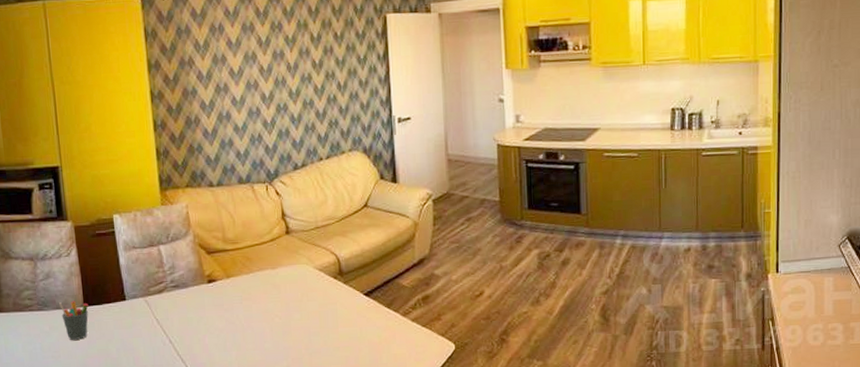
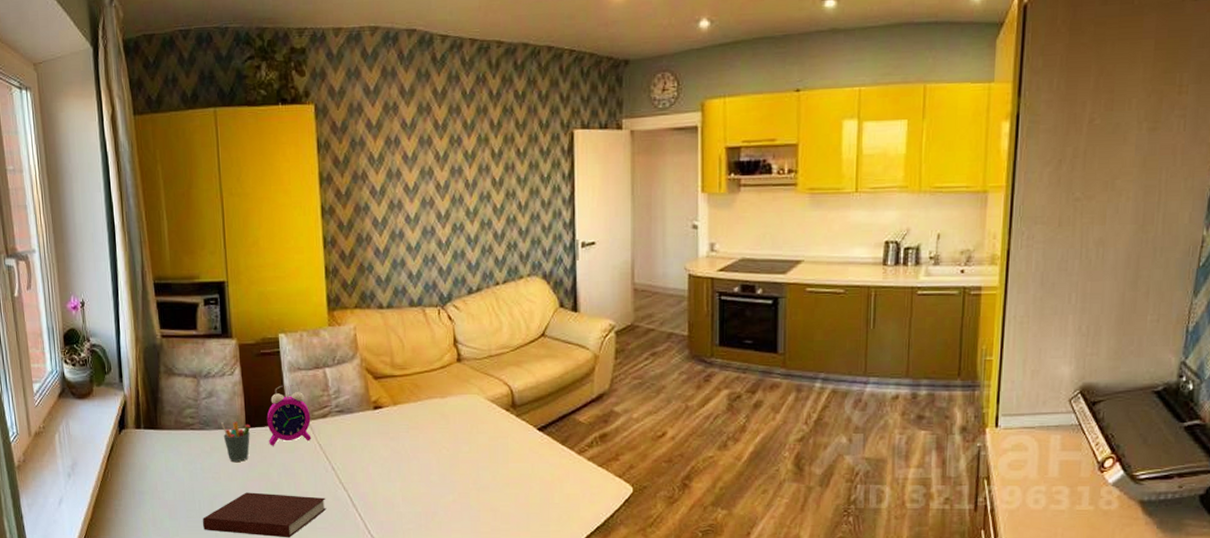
alarm clock: none [104,263,149,323] -> present [267,385,312,446]

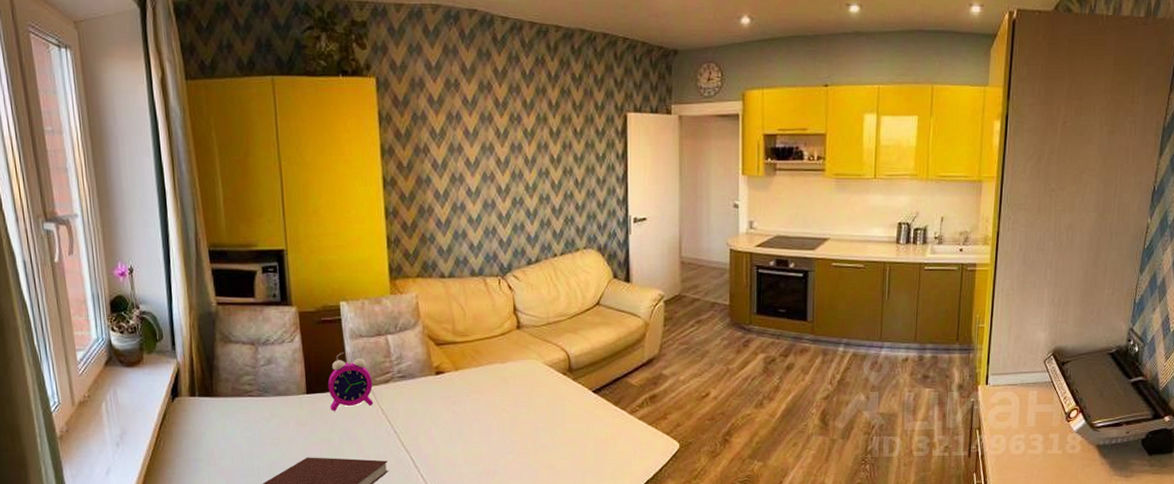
pen holder: present [221,421,251,462] -> none [281,388,311,427]

